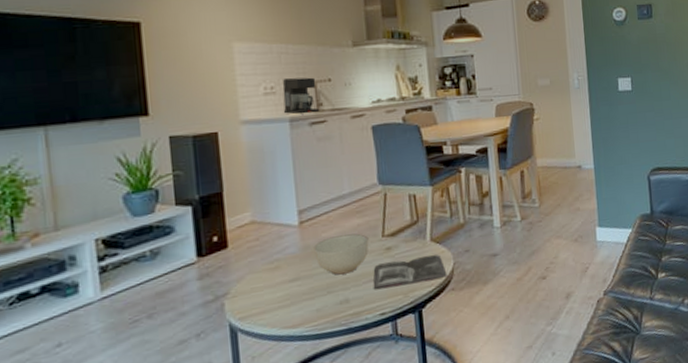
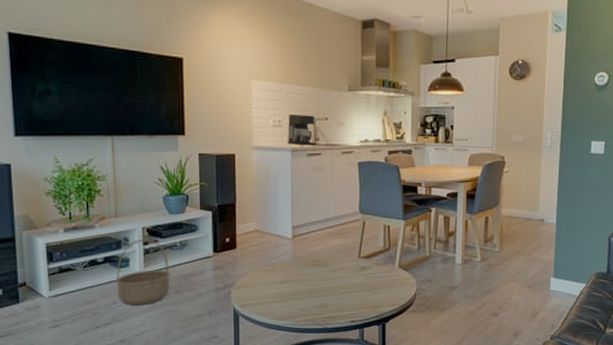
basket: none [59,252,139,345] -> present [115,238,170,306]
bowl: present [314,233,369,275] -> none [302,252,347,284]
magazine: present [373,254,447,290] -> none [347,280,410,301]

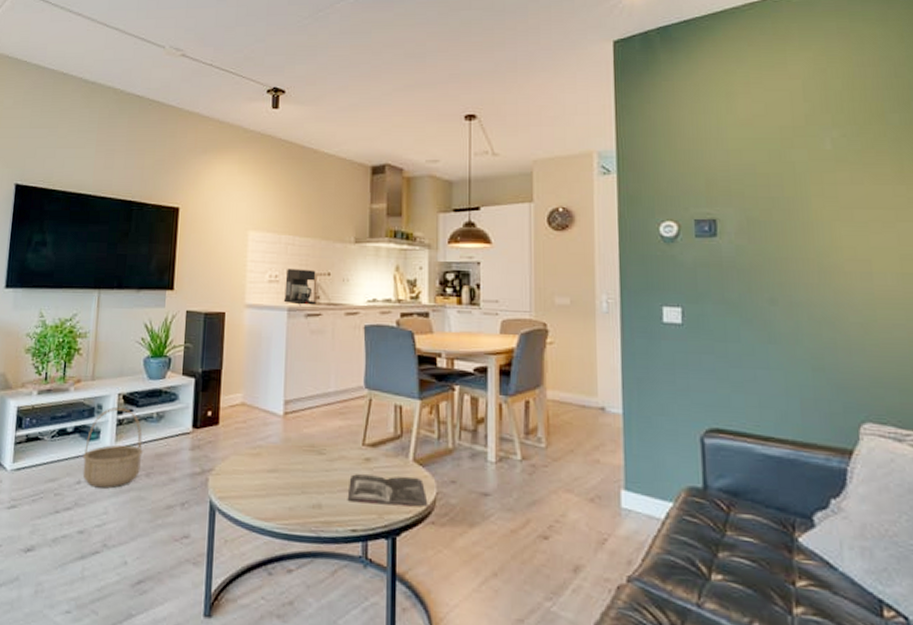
magazine: none [347,280,410,301] -> present [347,474,428,506]

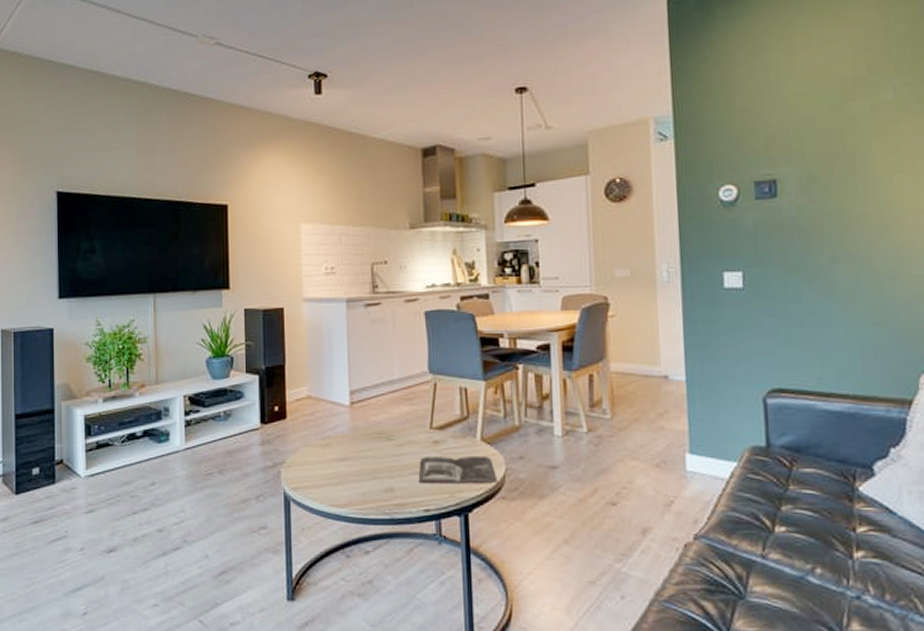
basket: present [82,406,143,488] -> none [154,408,213,488]
coffee maker: present [283,269,317,305] -> none [341,259,375,295]

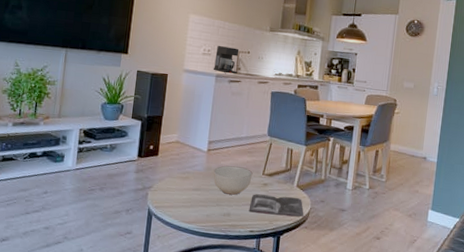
coffee maker: none [341,259,375,295] -> present [213,46,239,74]
bowl: none [362,421,417,461] -> present [213,165,253,195]

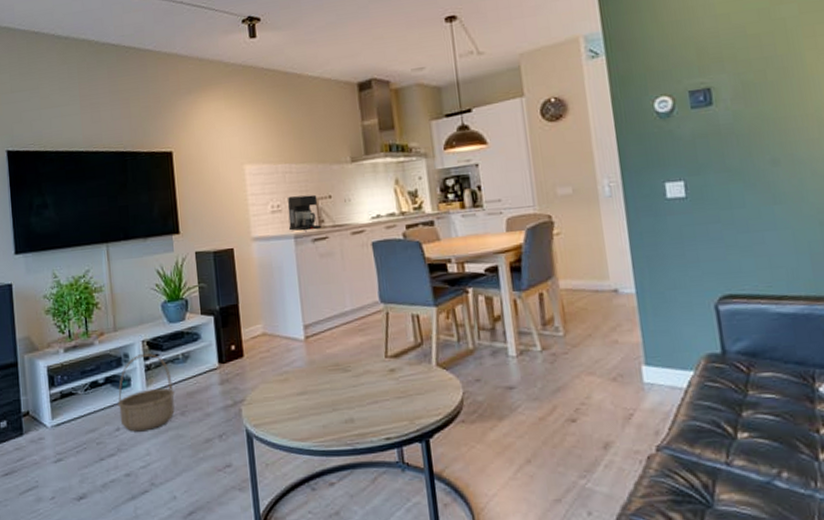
basket: none [49,138,98,198] -> present [117,353,175,432]
bowl: present [213,165,253,195] -> none [319,352,372,393]
magazine: present [248,194,304,217] -> none [377,381,456,413]

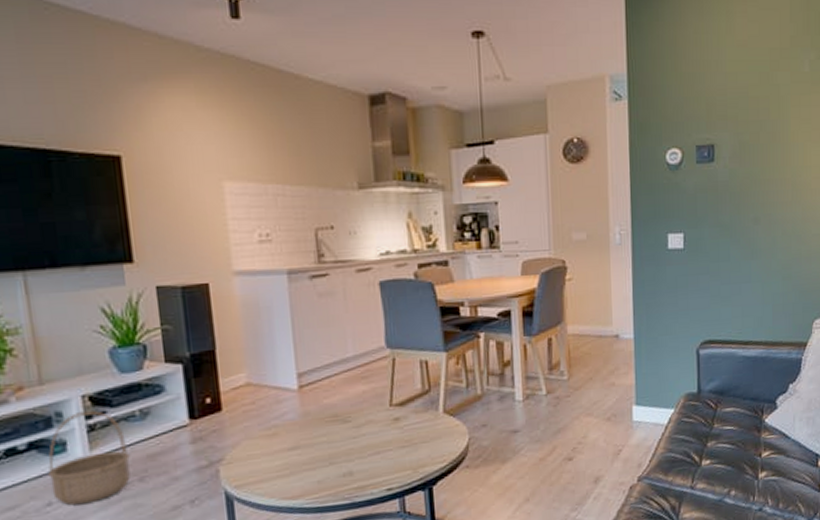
coffee maker: present [287,194,322,232] -> none [279,224,321,266]

